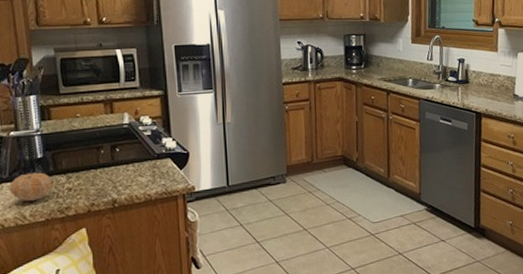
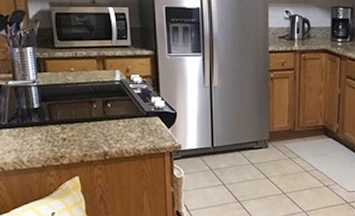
fruit: present [10,172,52,201] -> none [9,121,47,147]

